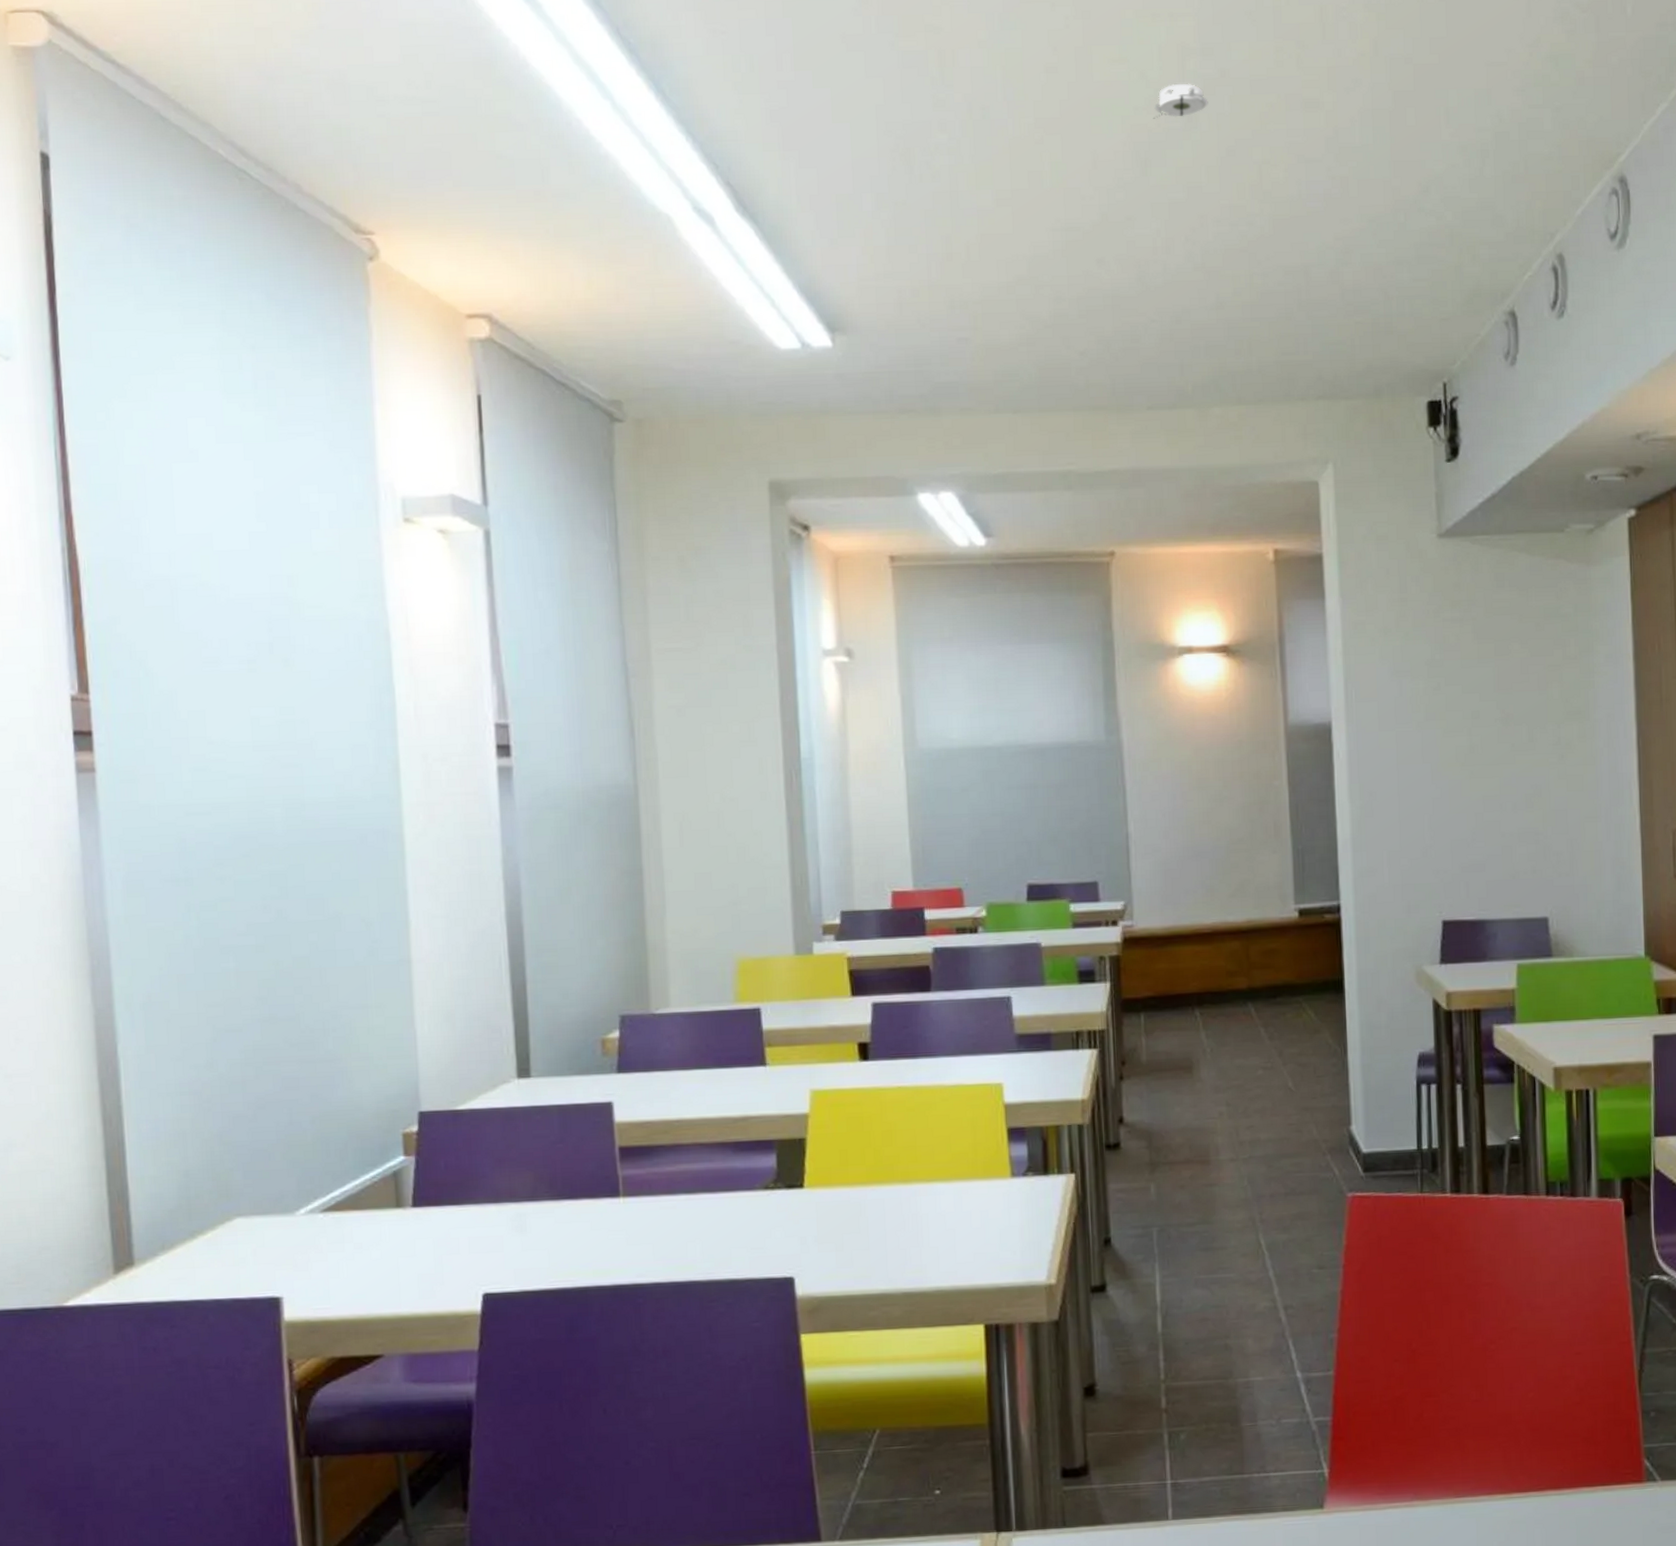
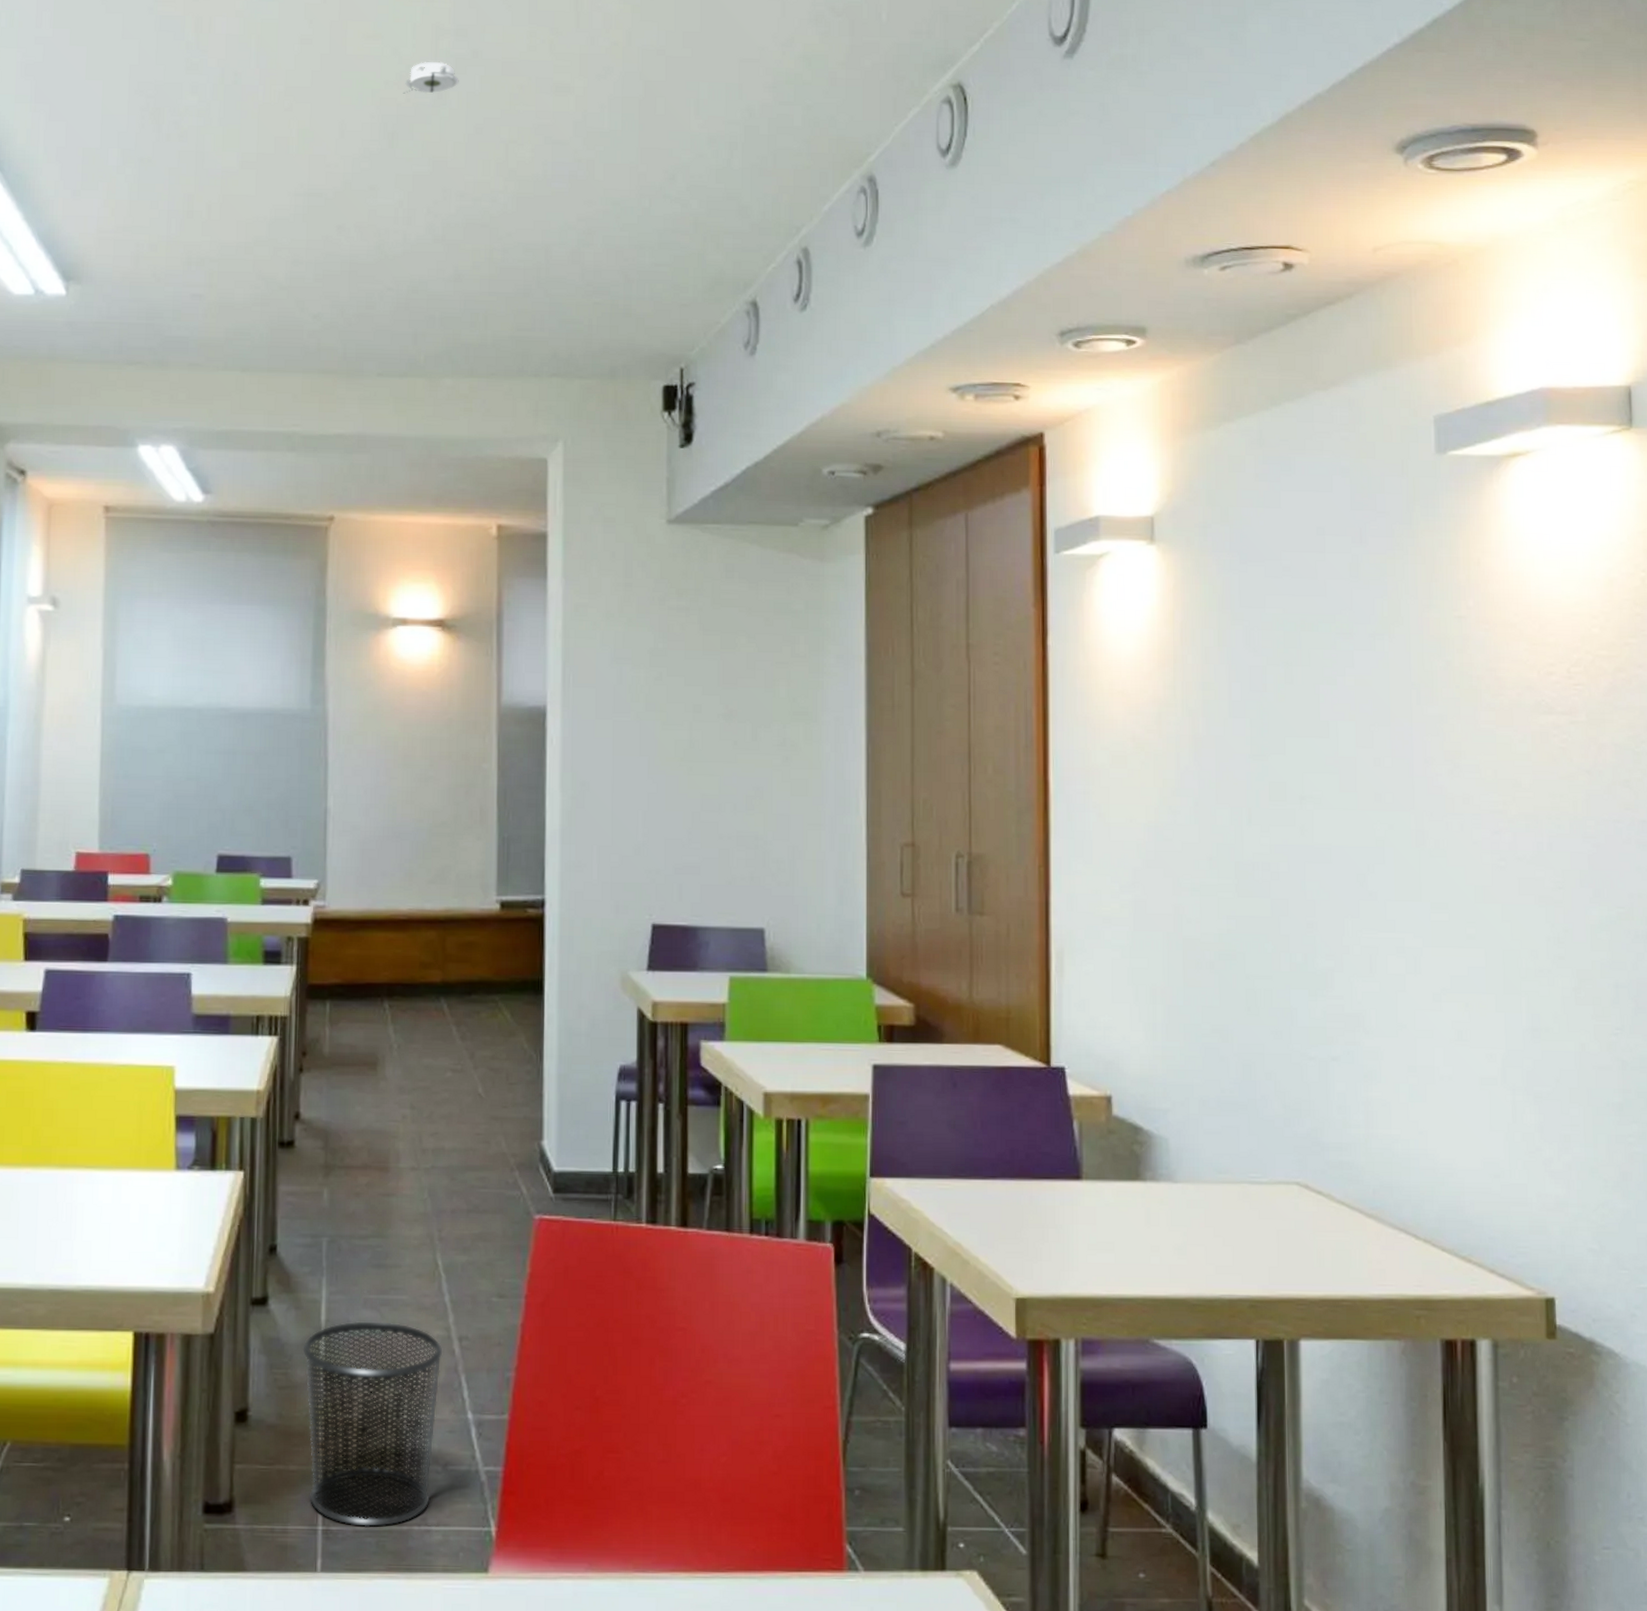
waste bin: none [1141,1298,1271,1479] -> present [302,1321,443,1528]

